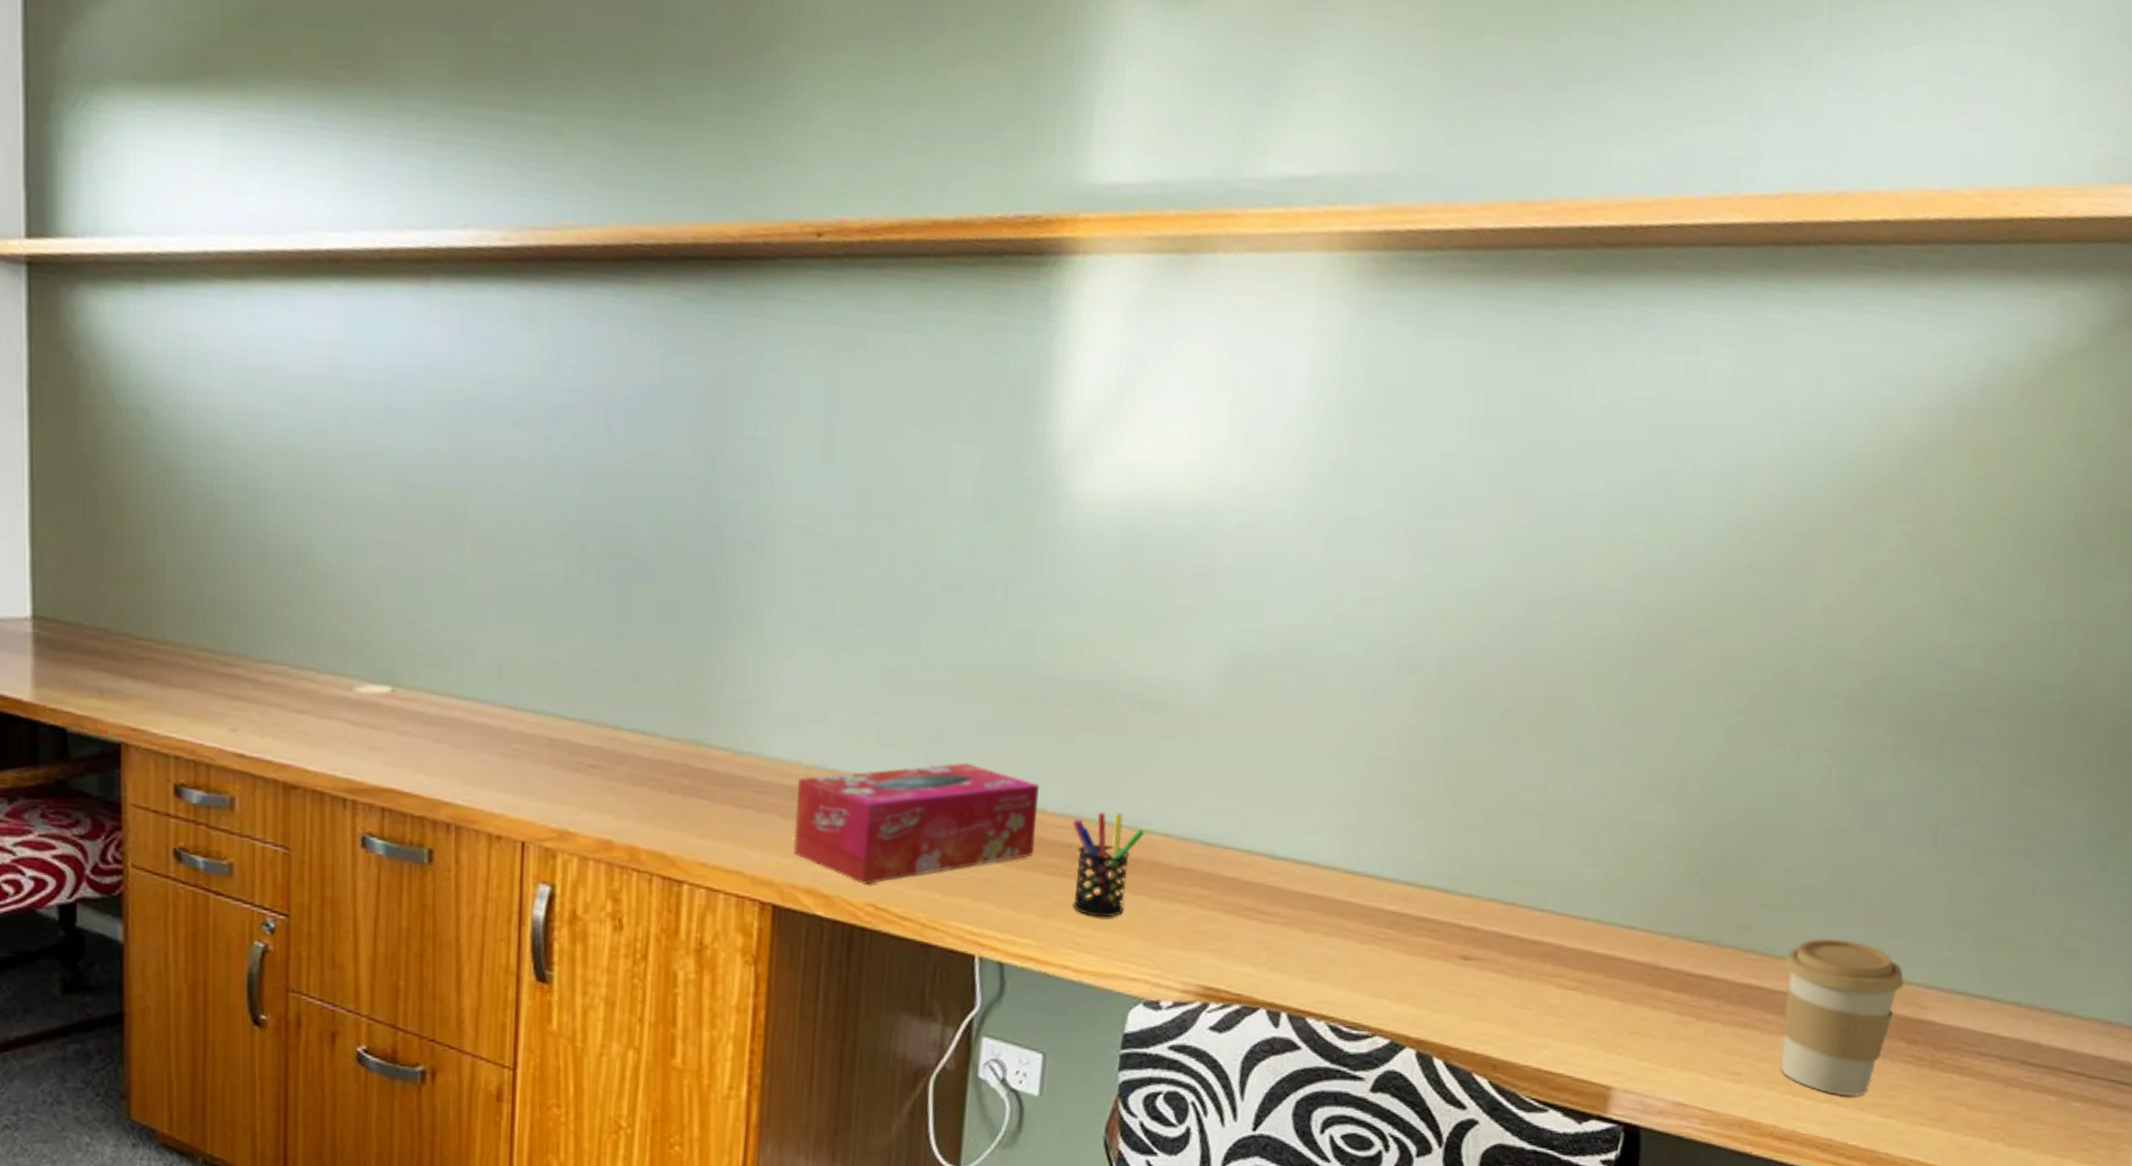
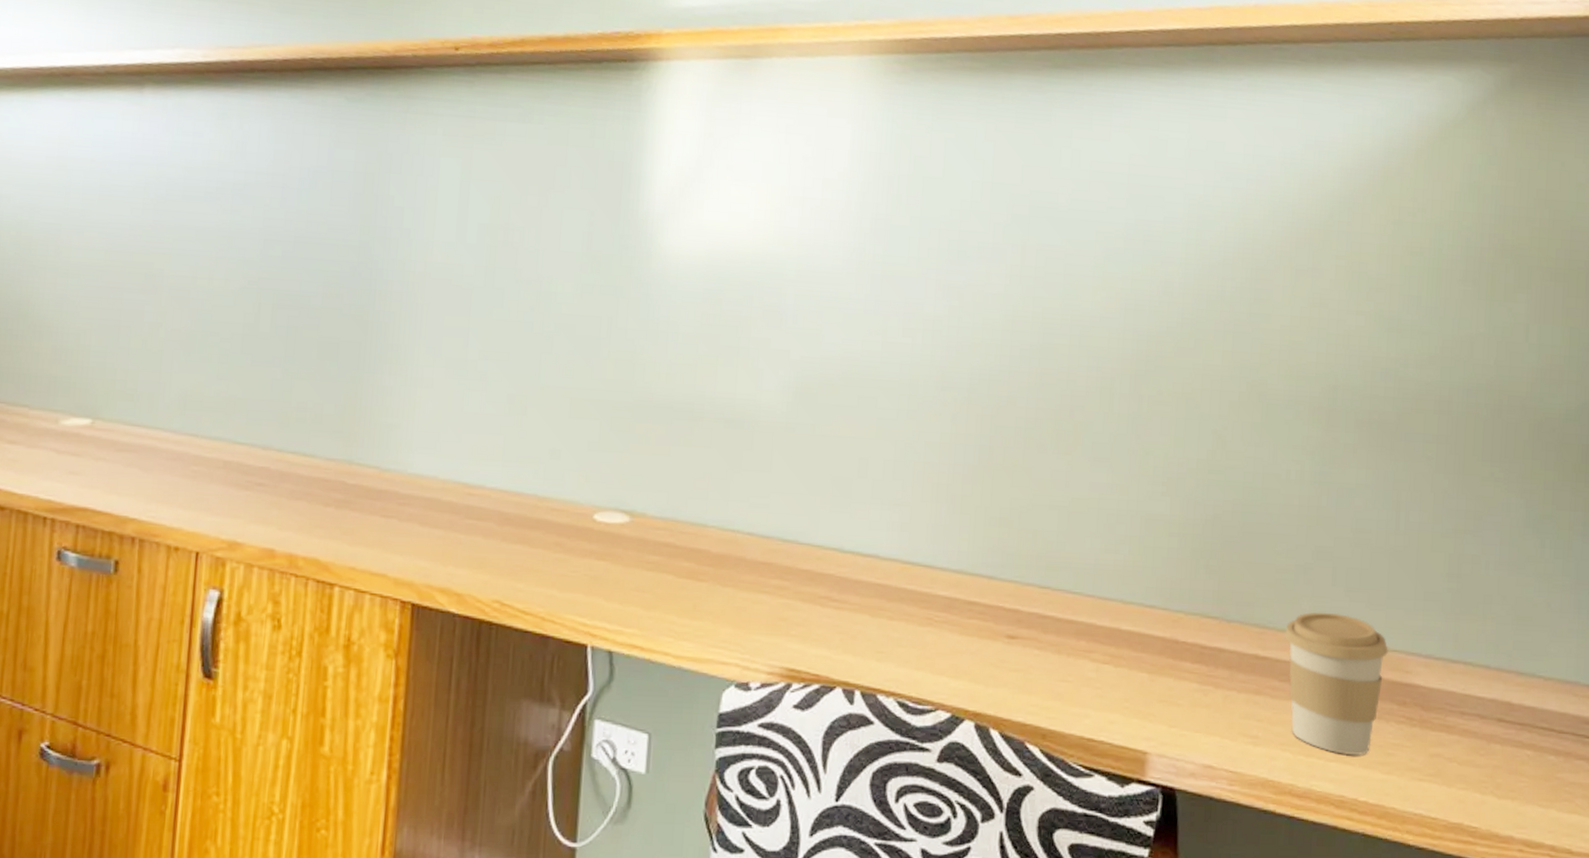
tissue box: present [793,762,1039,885] -> none [430,474,640,583]
pen holder: present [1072,812,1145,918] -> none [669,515,732,608]

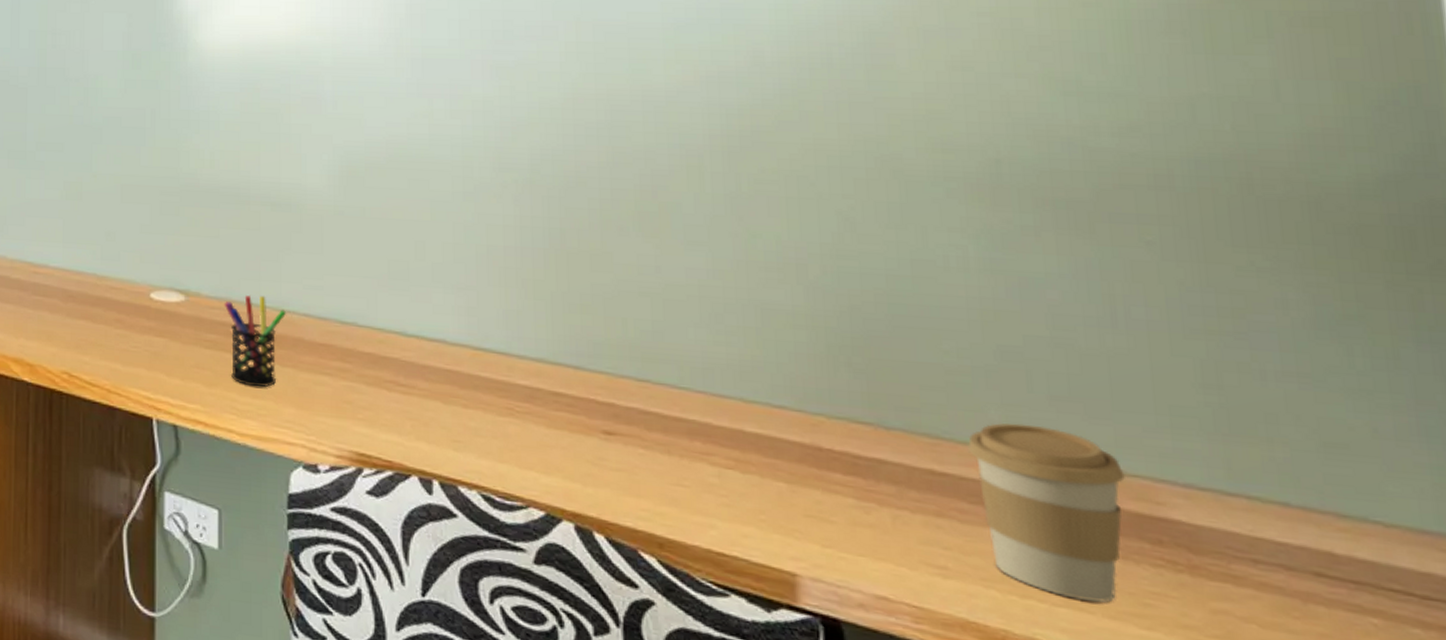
pen holder: none [669,515,732,608] -> present [224,295,287,388]

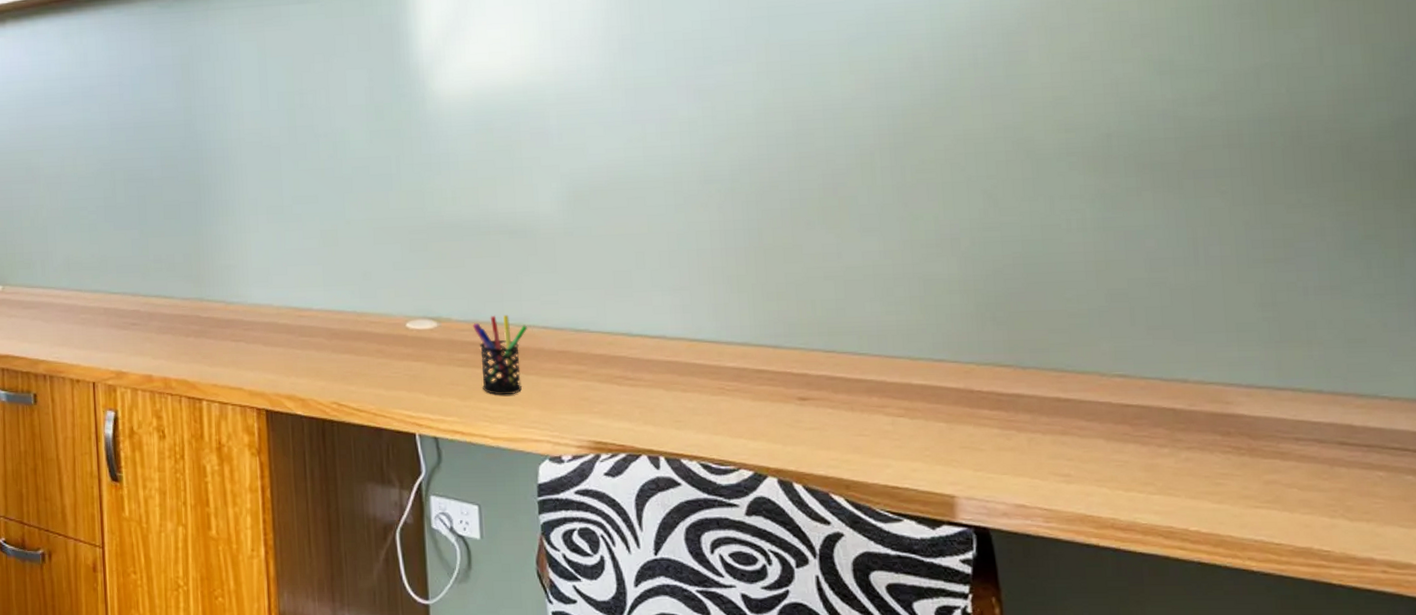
coffee cup: present [968,423,1127,603] -> none [1086,351,1204,487]

